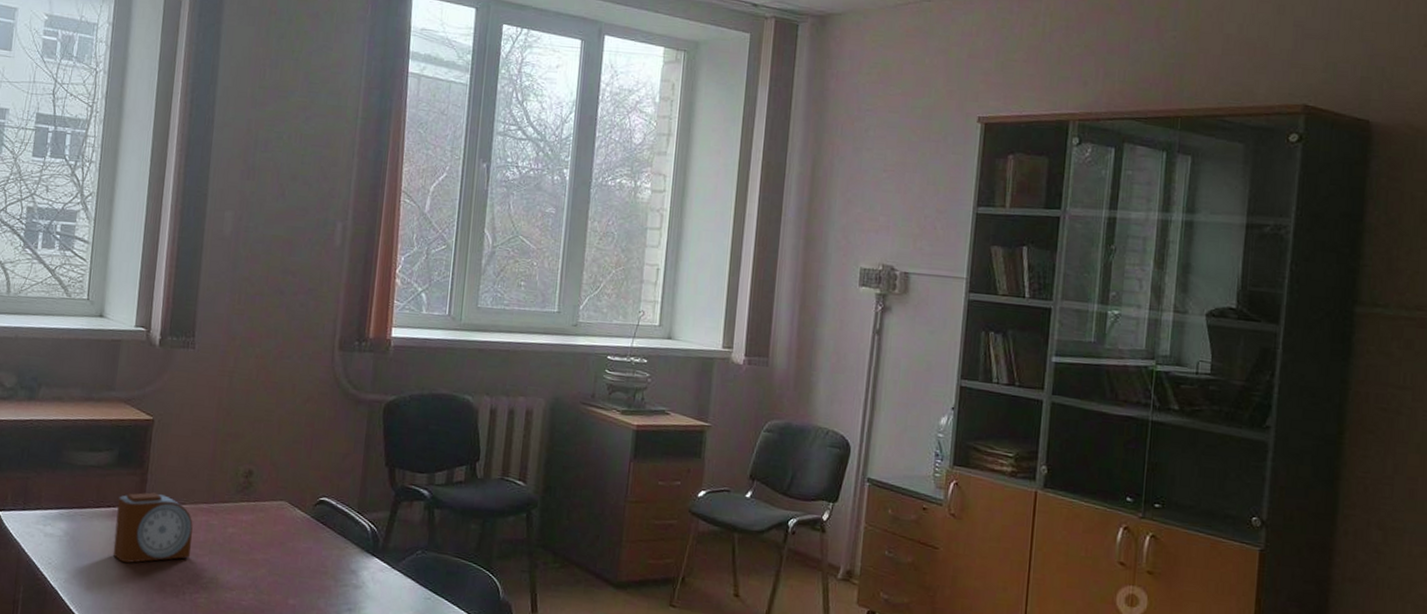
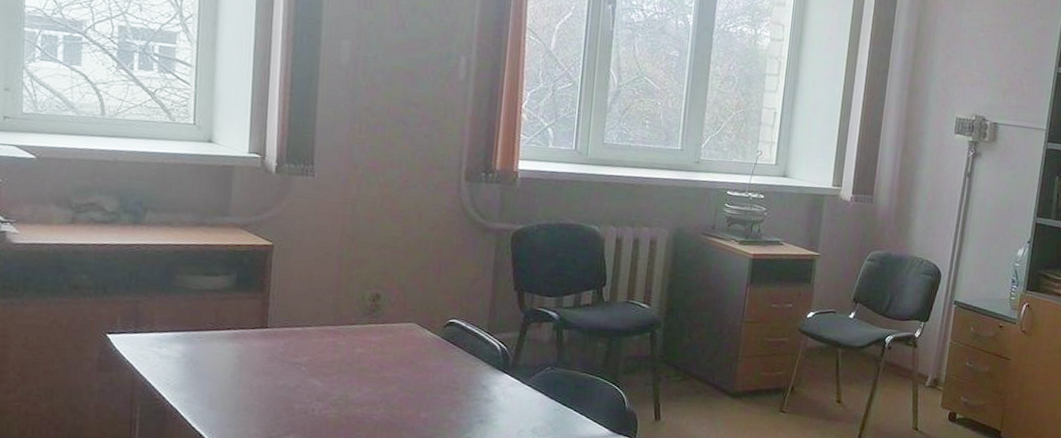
alarm clock: present [112,492,193,563] -> none [235,315,320,383]

